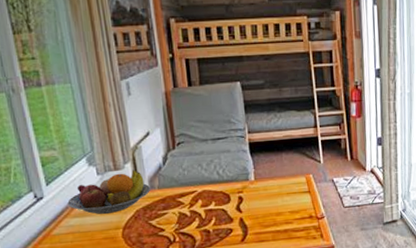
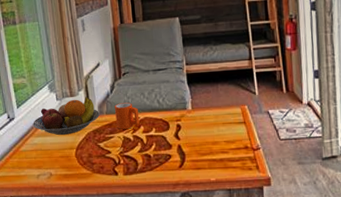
mug: none [168,175,197,205] -> present [115,102,140,129]

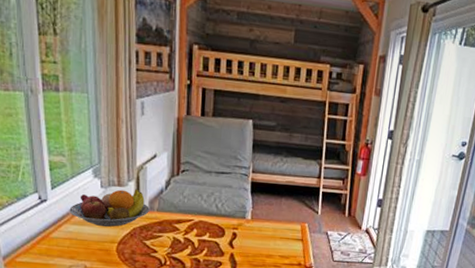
mug: present [115,102,140,129] -> none [167,201,194,230]

